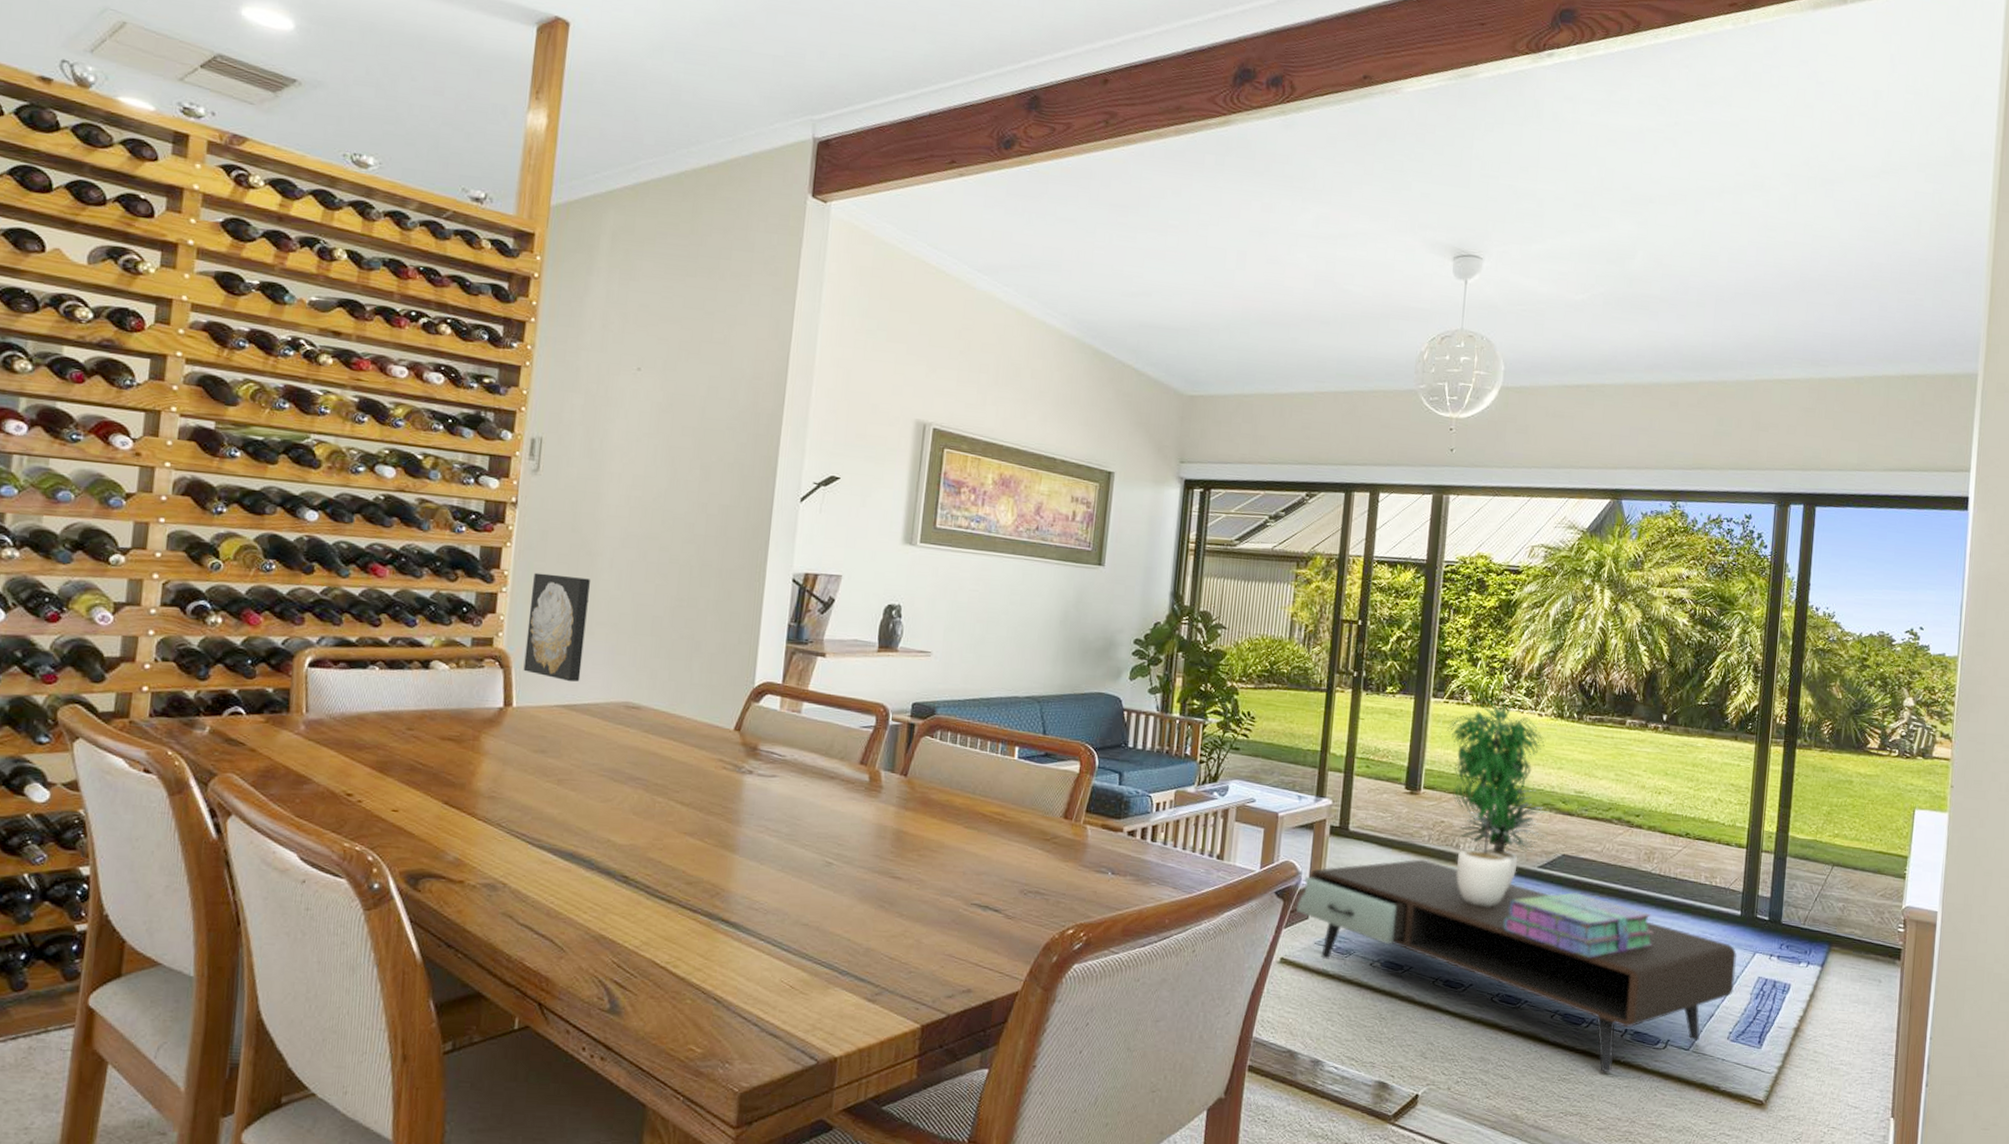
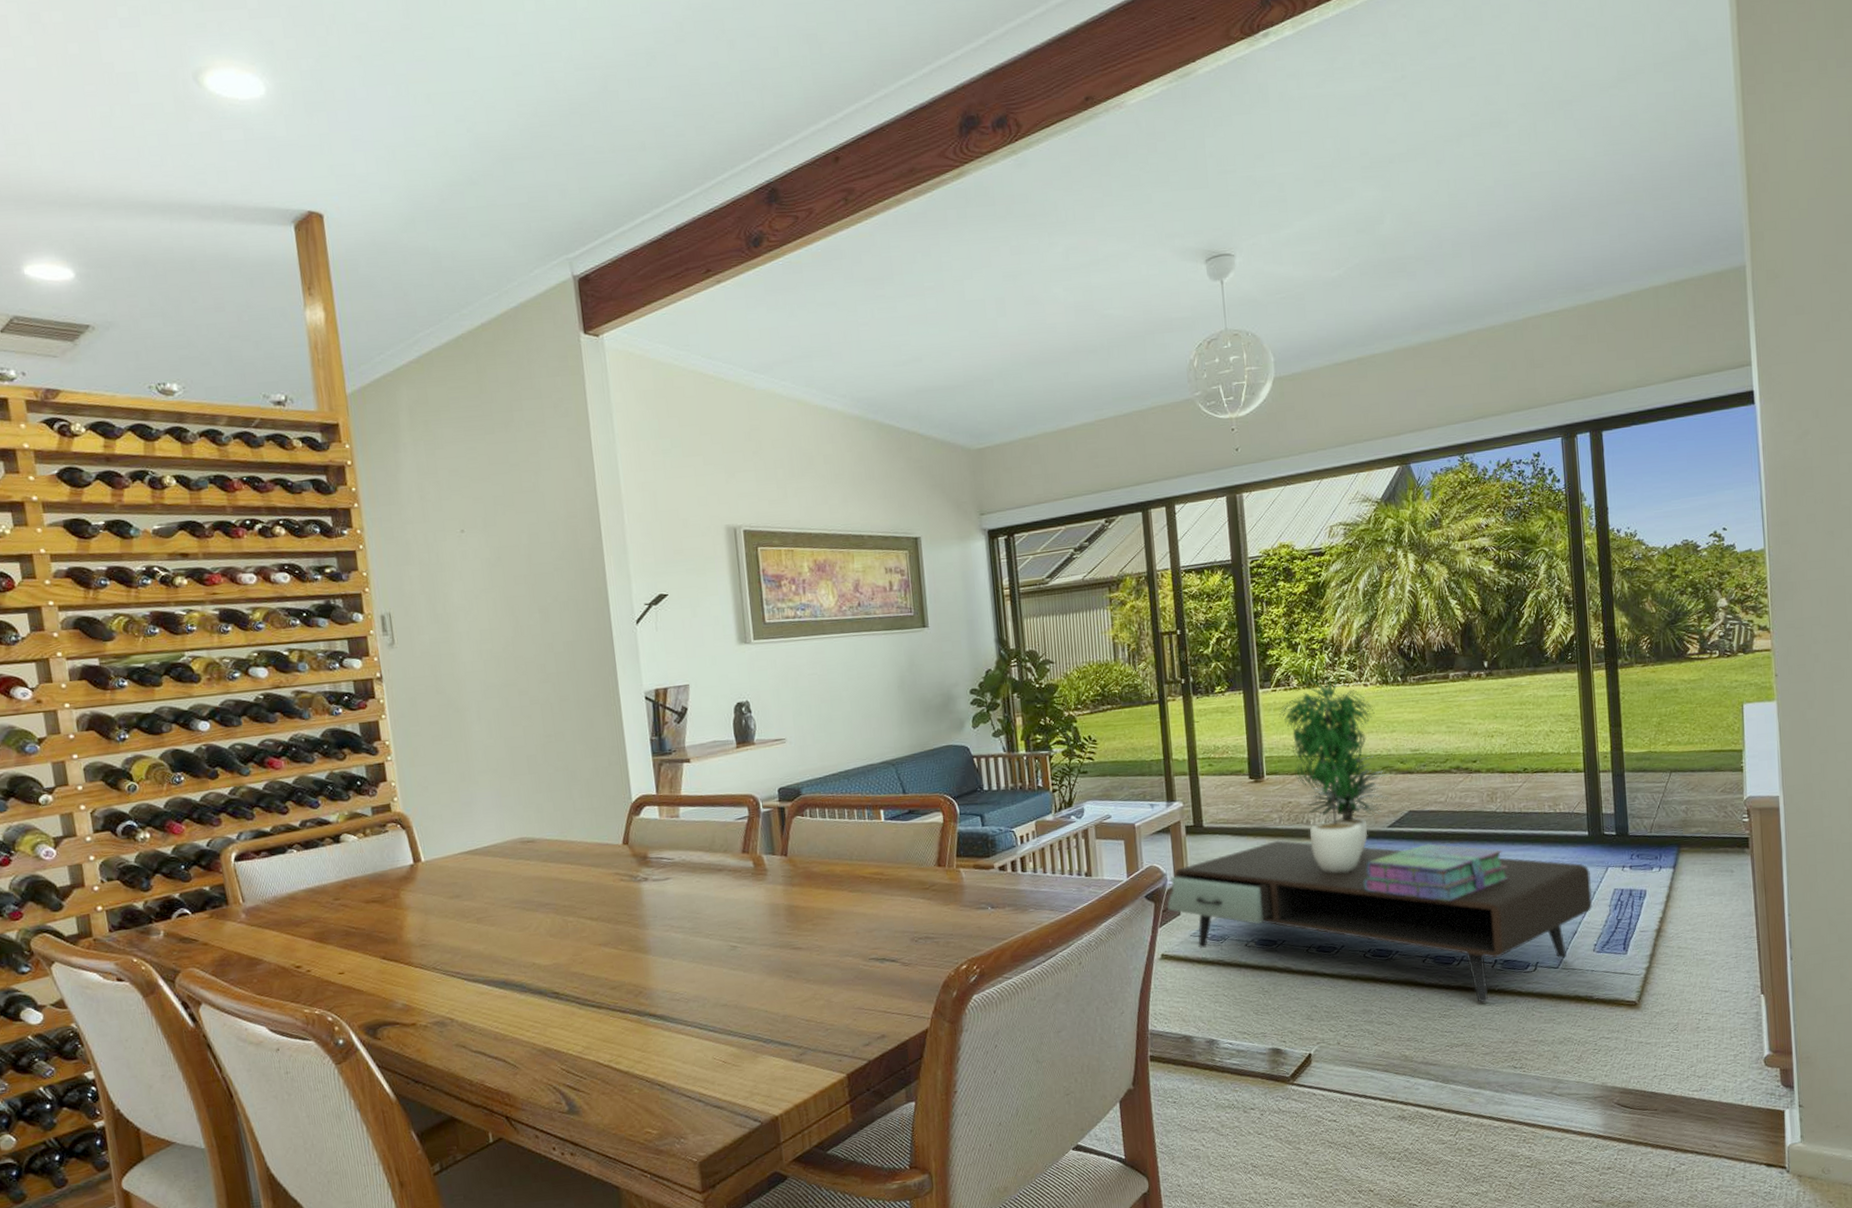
wall art: present [523,572,590,682] -> none [412,733,476,830]

